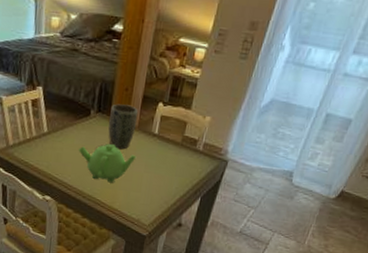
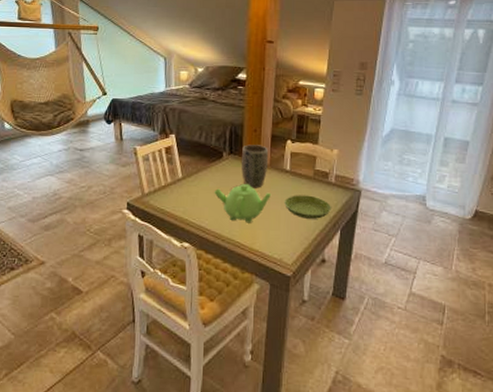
saucer: none [148,159,195,185] -> present [285,195,331,219]

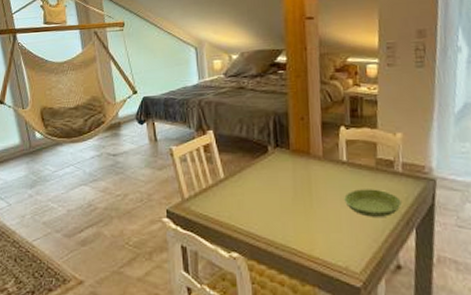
teapot: present [214,184,272,223] -> none [262,180,329,226]
plant pot: present [242,144,269,188] -> none [289,134,321,185]

